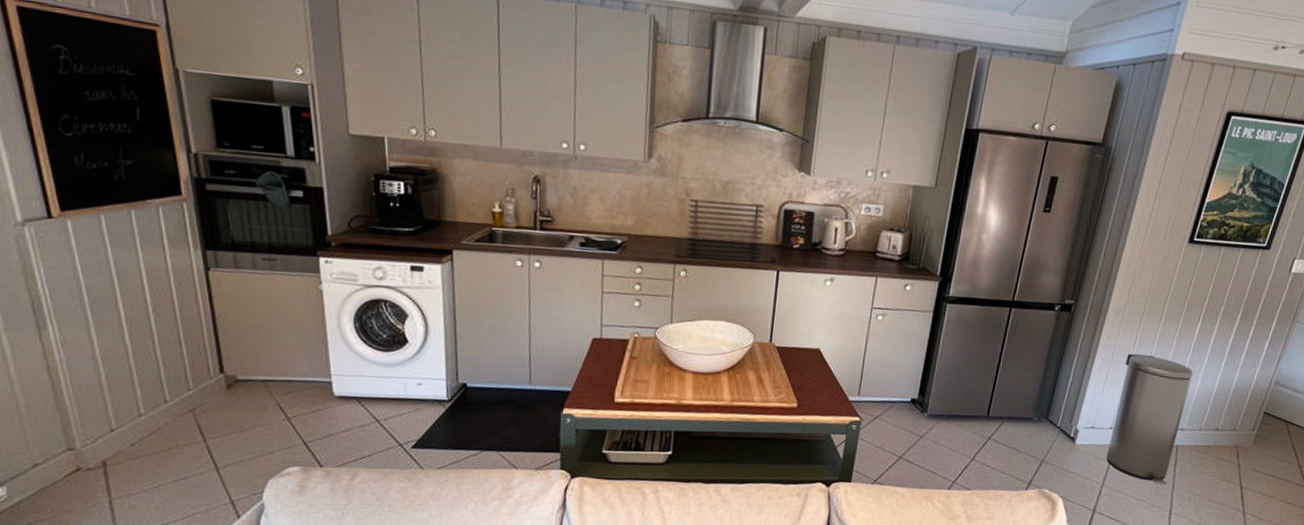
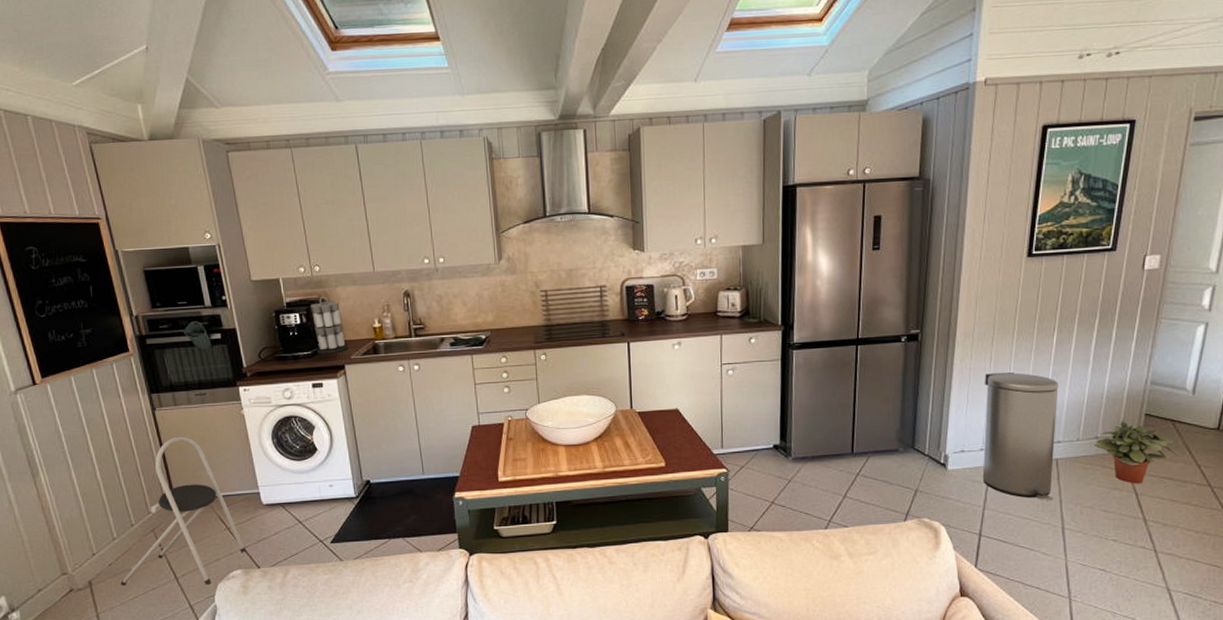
step stool: none [144,305,308,480] -> present [120,436,246,586]
spice rack: none [419,166,460,235] -> present [310,296,348,354]
potted plant: none [1212,416,1285,478] -> present [1093,421,1178,484]

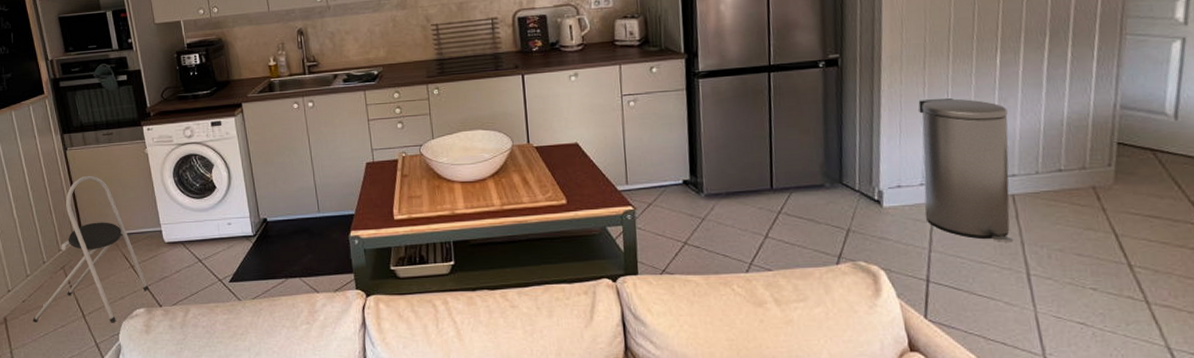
spice rack: present [310,296,348,354] -> none [209,36,245,93]
potted plant: present [1093,421,1178,484] -> none [1056,151,1165,224]

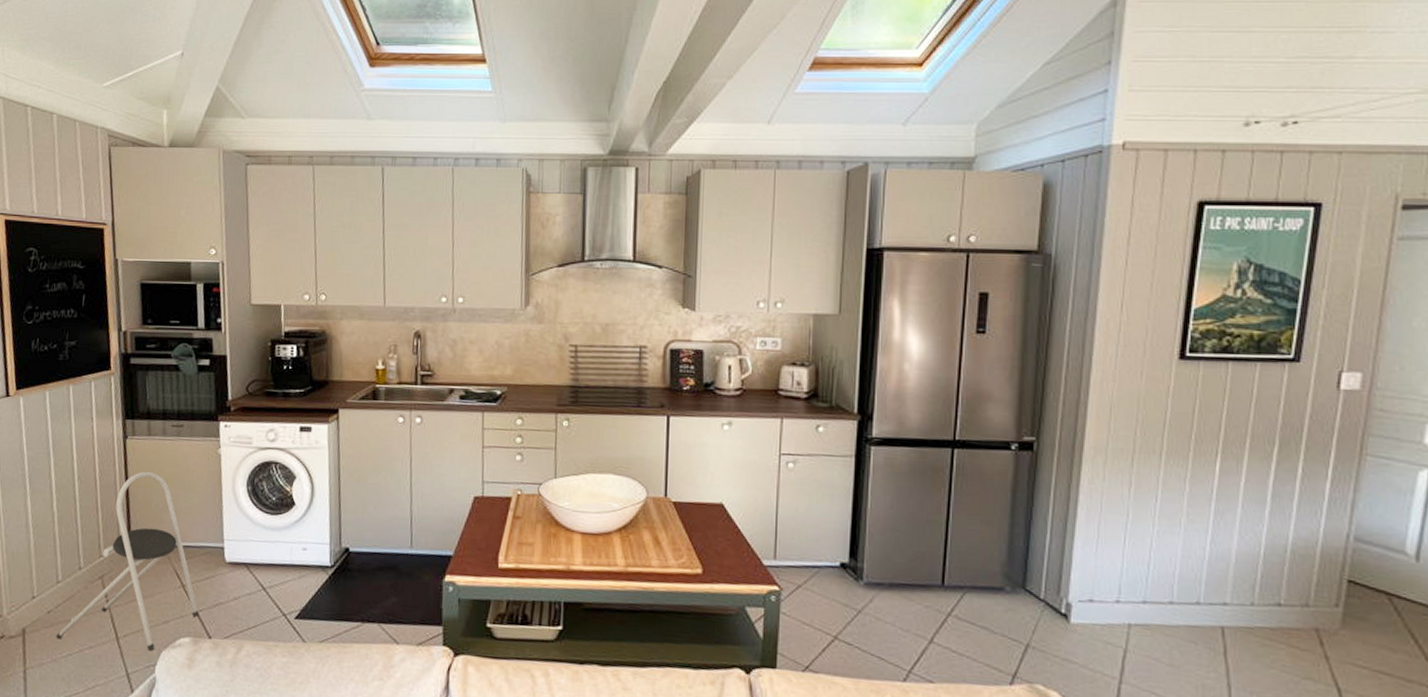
pedal bin: present [918,98,1014,242] -> none [1118,502,1224,683]

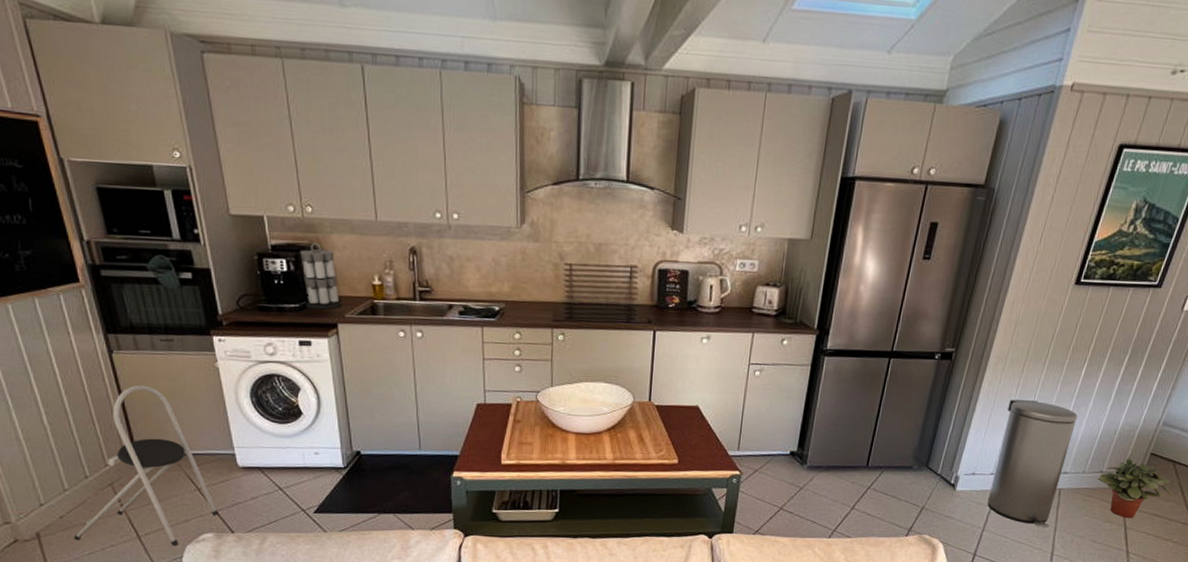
spice rack: none [310,328,345,395] -> present [300,242,343,310]
pedal bin: none [1118,502,1224,683] -> present [987,400,1078,528]
potted plant: none [1274,586,1399,676] -> present [1097,458,1172,519]

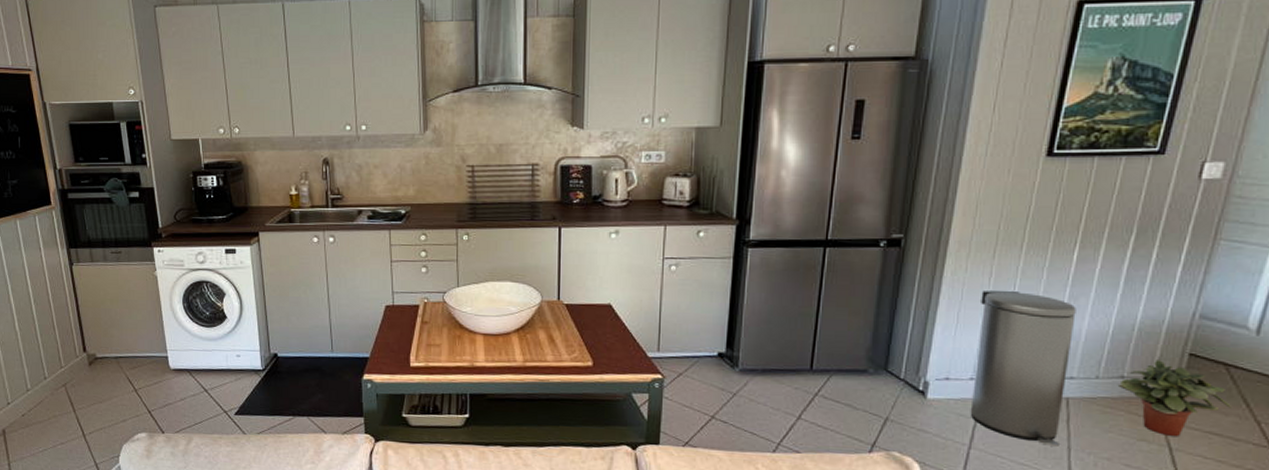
step stool: present [73,385,219,546] -> none [31,293,152,445]
spice rack: present [300,242,343,310] -> none [228,159,263,220]

